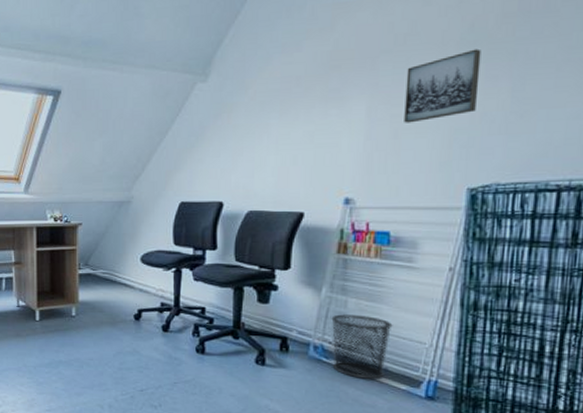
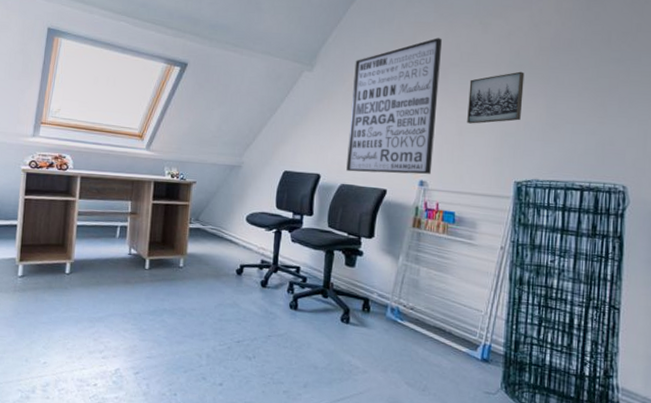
wall art: none [254,19,369,196] -> present [346,37,442,175]
waste bin: present [331,314,393,379] -> none [406,281,456,341]

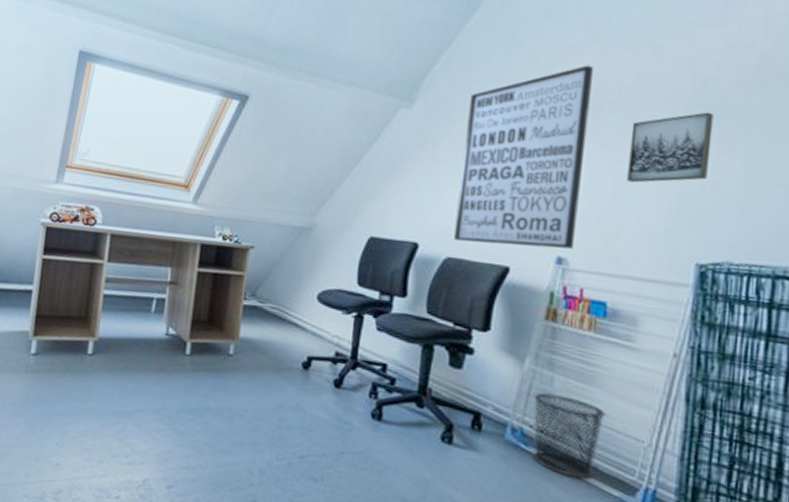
waste bin: none [406,281,456,341] -> present [532,392,606,479]

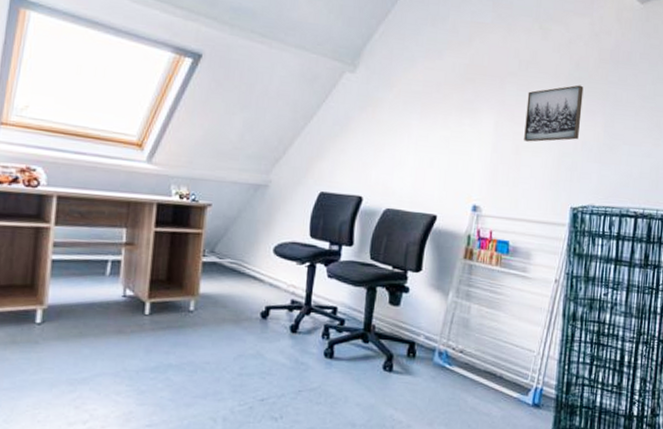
wall art: present [454,65,593,249] -> none [392,41,500,199]
waste bin: present [532,392,606,479] -> none [454,320,508,387]

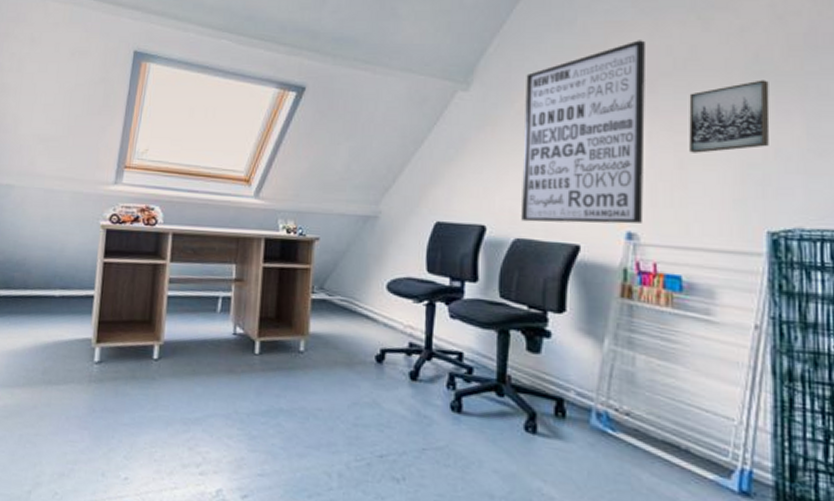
wall art: none [392,41,500,199] -> present [521,40,645,224]

